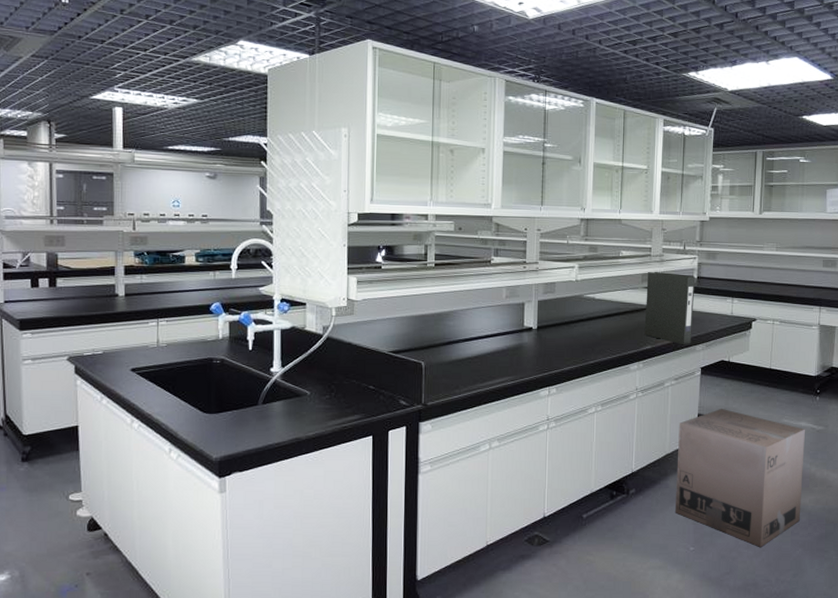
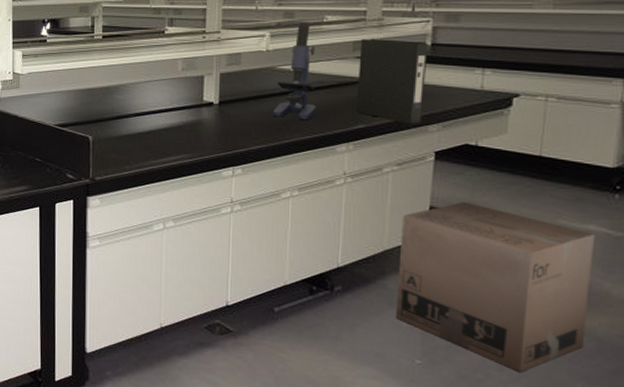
microscope: none [581,255,615,343] -> present [272,22,316,120]

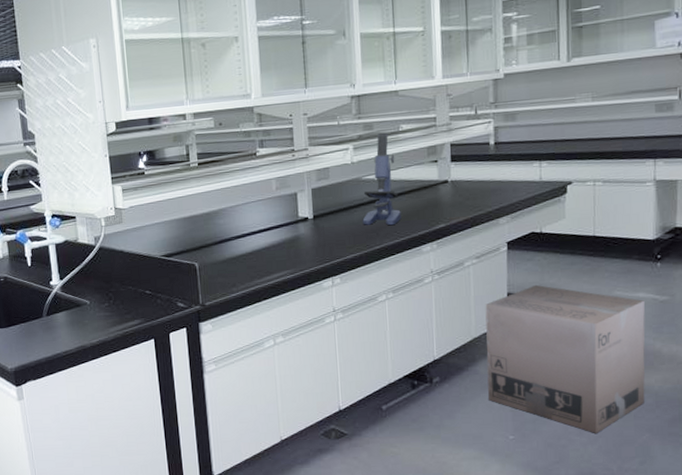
binder: present [355,39,429,125] -> none [433,142,493,220]

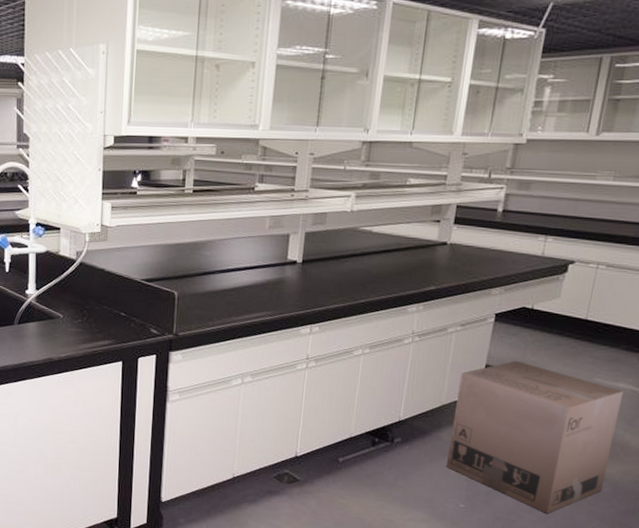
microscope: present [362,132,401,226] -> none [351,183,397,281]

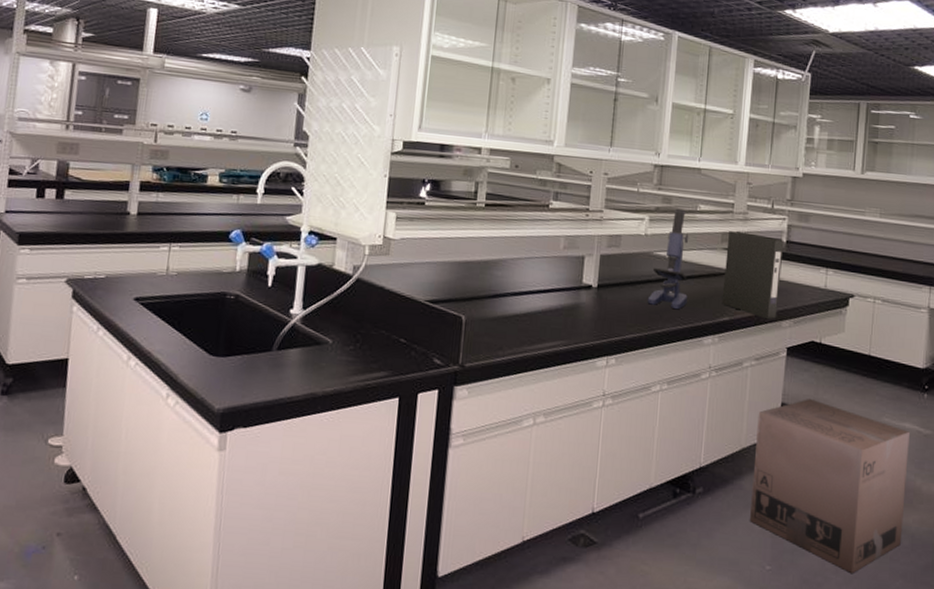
microscope: none [351,183,397,281] -> present [647,208,689,310]
binder: none [428,203,500,288] -> present [721,231,784,320]

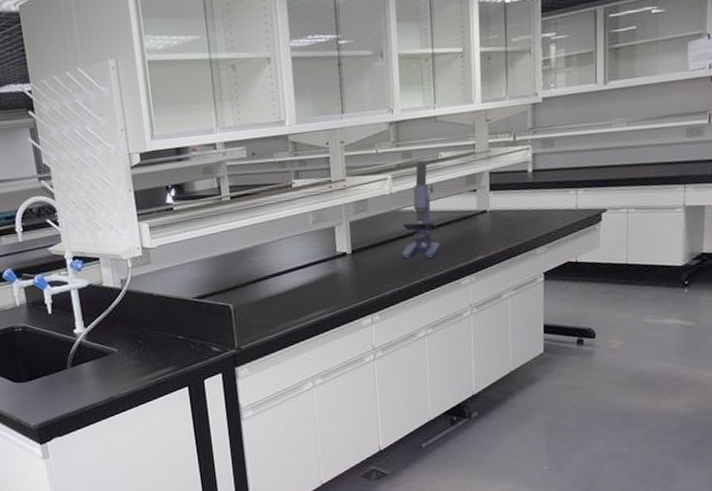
binder: present [721,231,784,320] -> none [472,169,531,250]
cardboard box: present [750,399,910,573] -> none [522,315,672,459]

